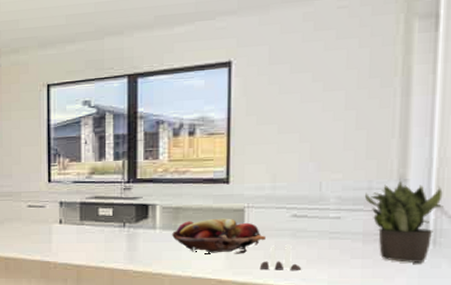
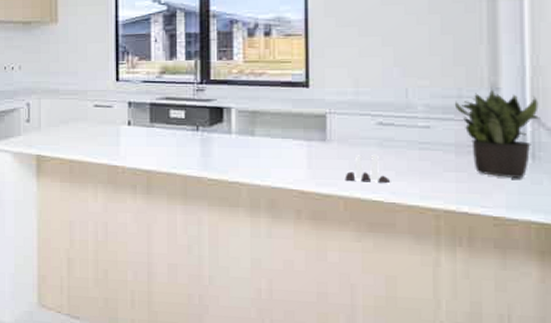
fruit basket: present [171,218,265,254] -> none [248,124,350,163]

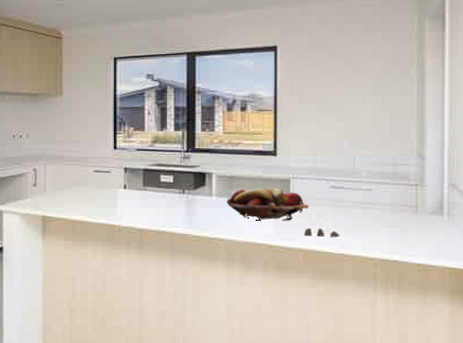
fruit basket: none [248,124,350,163] -> present [226,187,308,221]
potted plant: present [454,87,540,178] -> none [390,157,455,231]

